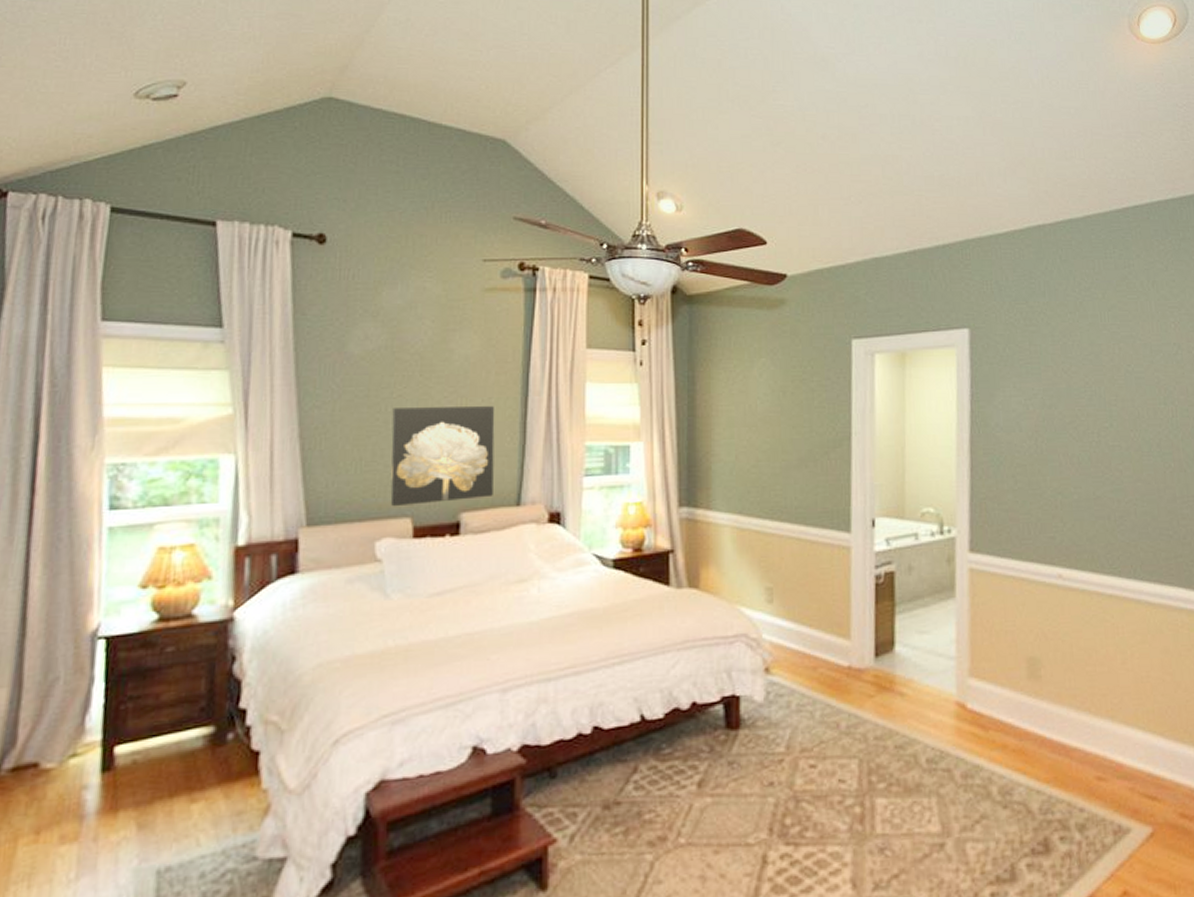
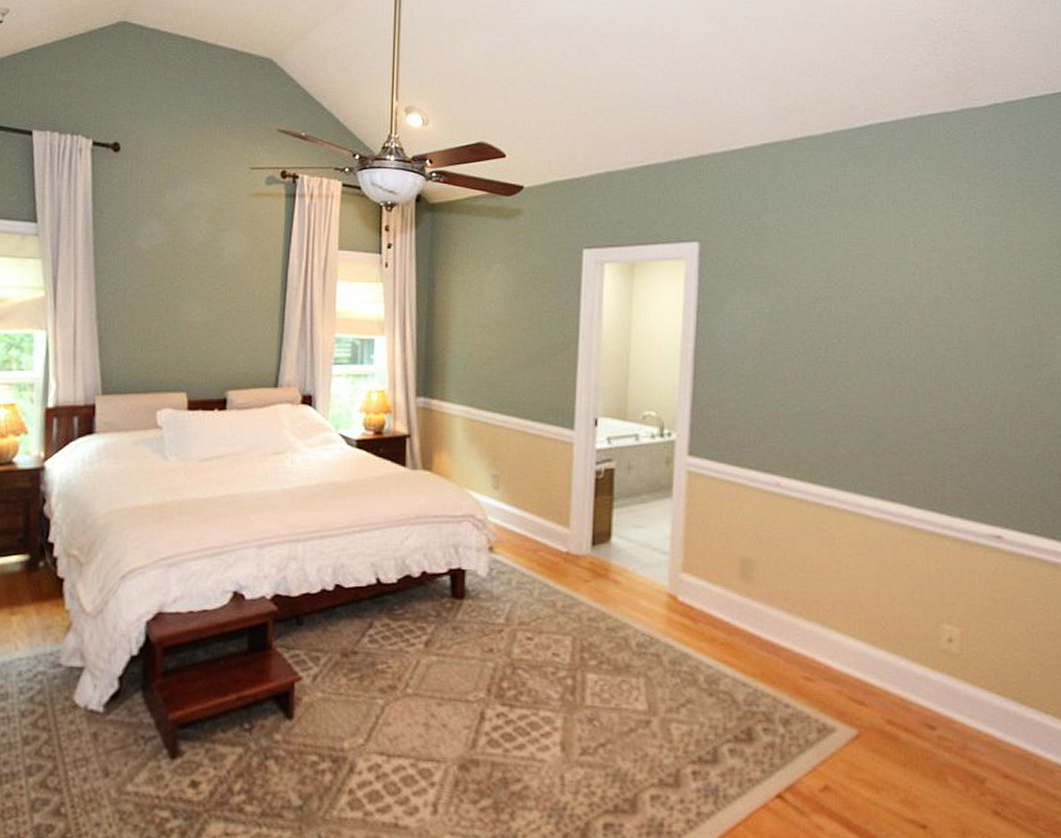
wall art: present [390,406,495,507] -> none [169,297,258,383]

